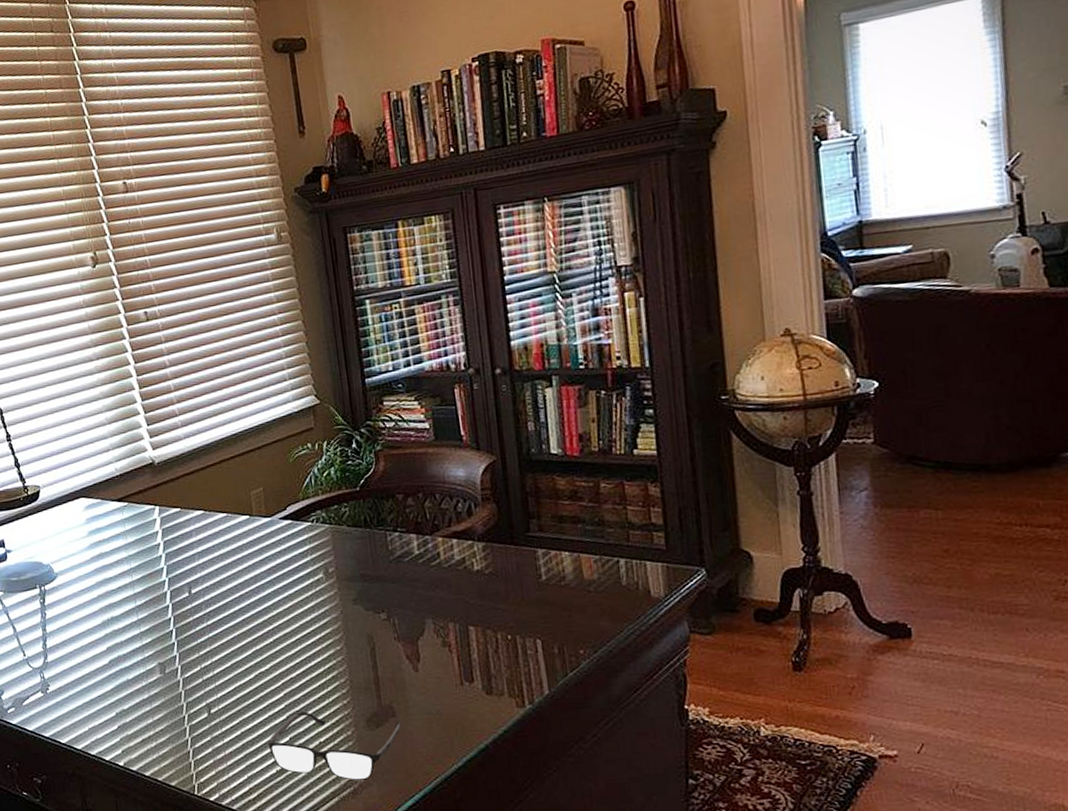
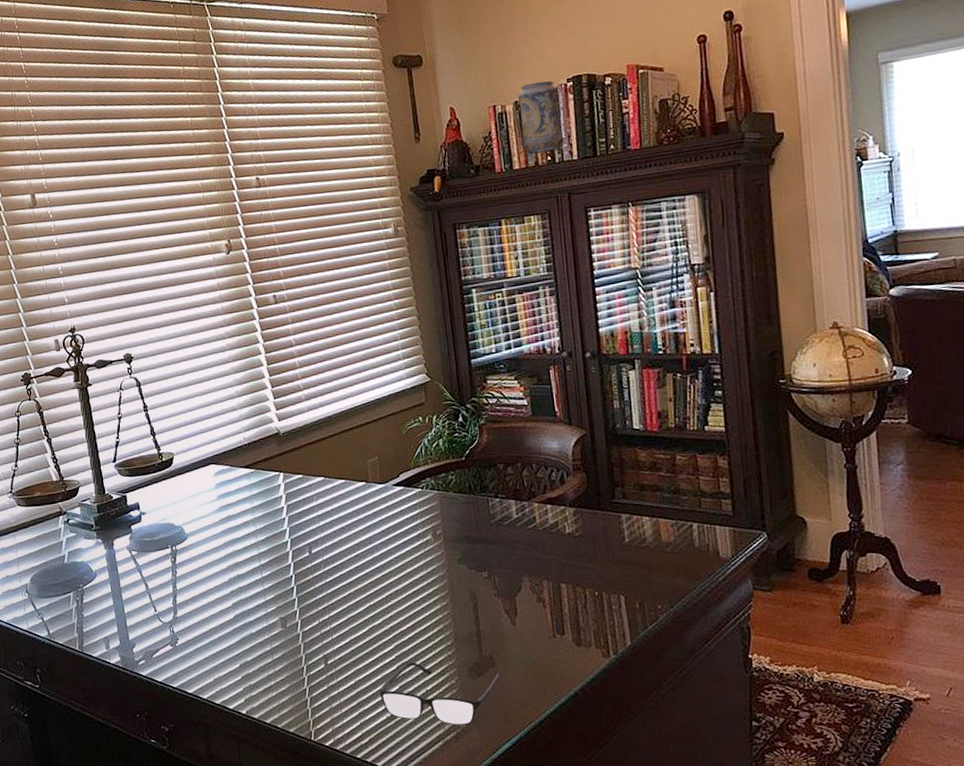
decorative vase: none [414,60,471,147] -> present [517,80,566,155]

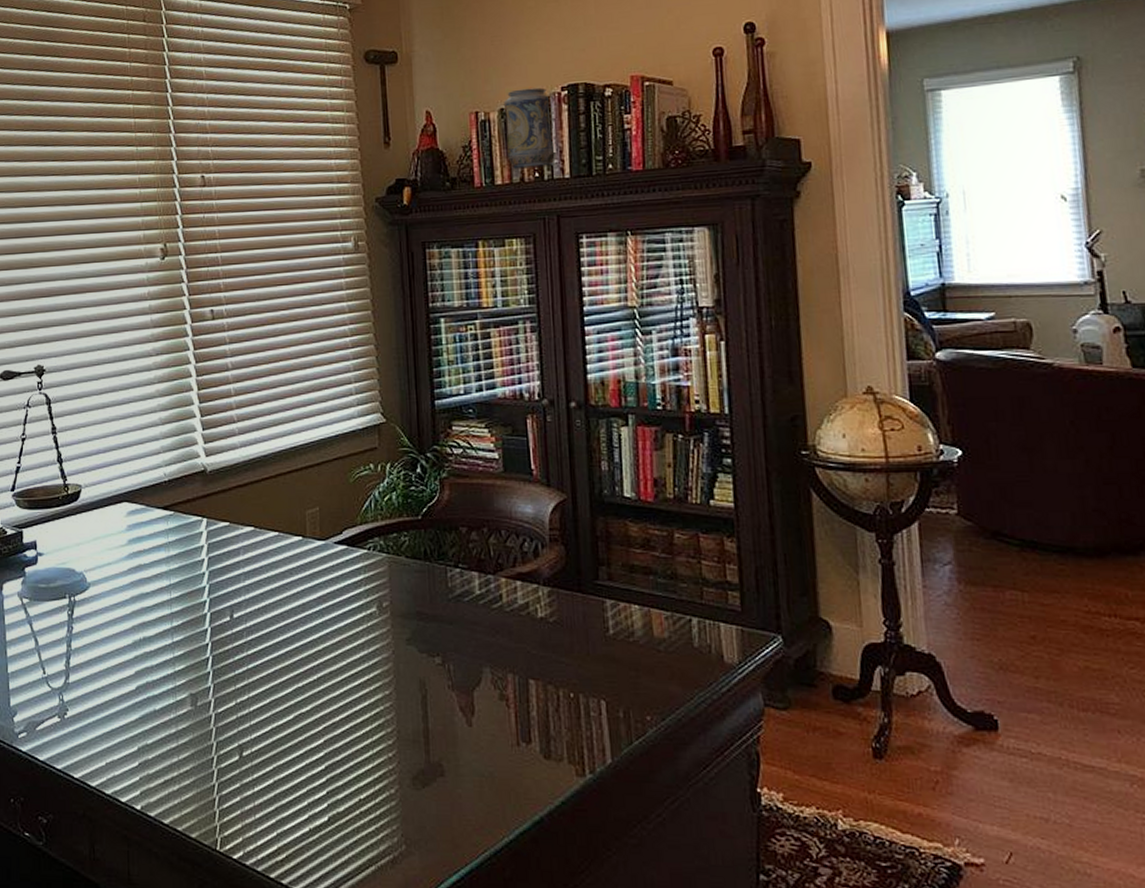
eyeglasses: present [379,662,501,726] -> none [302,762,451,849]

